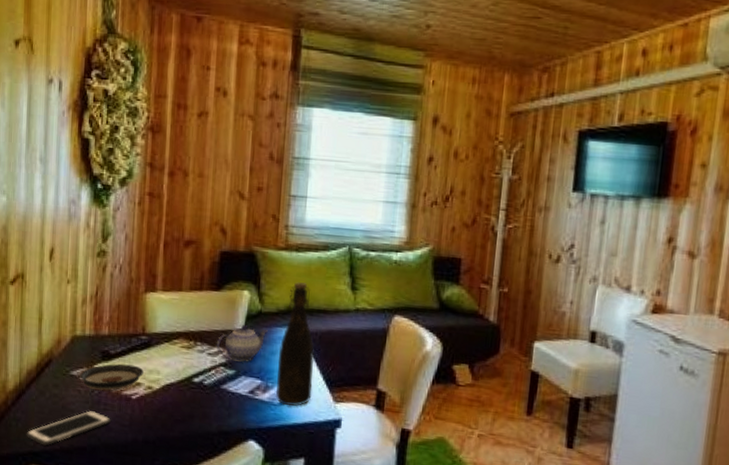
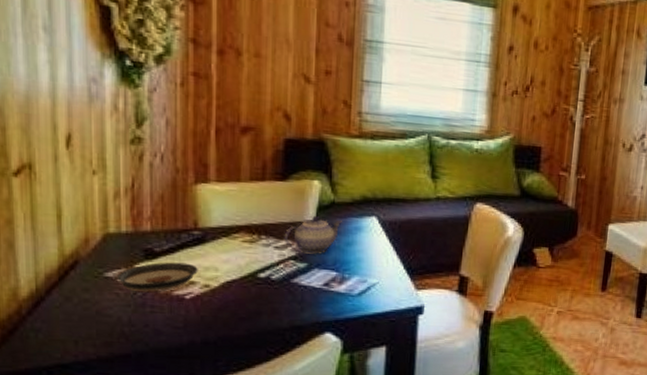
cell phone: present [26,410,112,446] -> none [50,314,162,356]
bottle: present [275,282,314,406] -> none [353,171,393,296]

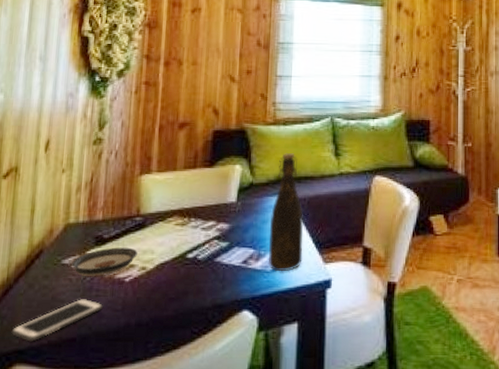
cell phone: none [50,314,162,356] -> present [11,299,104,342]
teapot: present [284,216,342,254] -> none [209,198,259,233]
bottle: none [353,171,393,296] -> present [268,153,303,271]

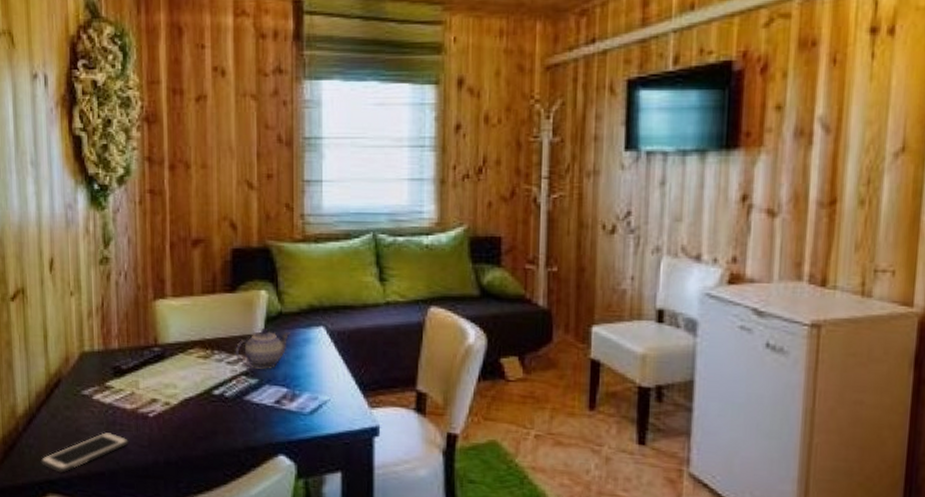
saucer: present [71,247,138,277] -> none [91,379,159,411]
teapot: none [209,198,259,233] -> present [235,328,290,369]
bottle: present [268,153,303,271] -> none [304,277,344,414]

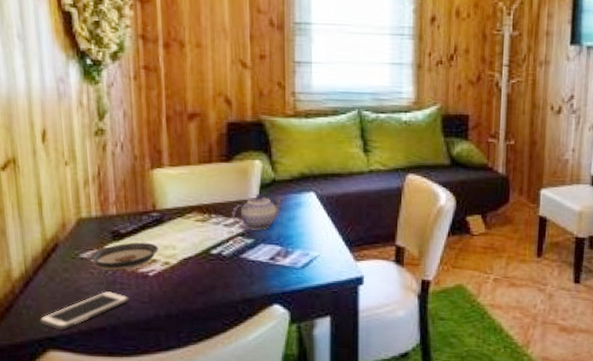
saucer: none [91,379,159,411] -> present [90,242,159,271]

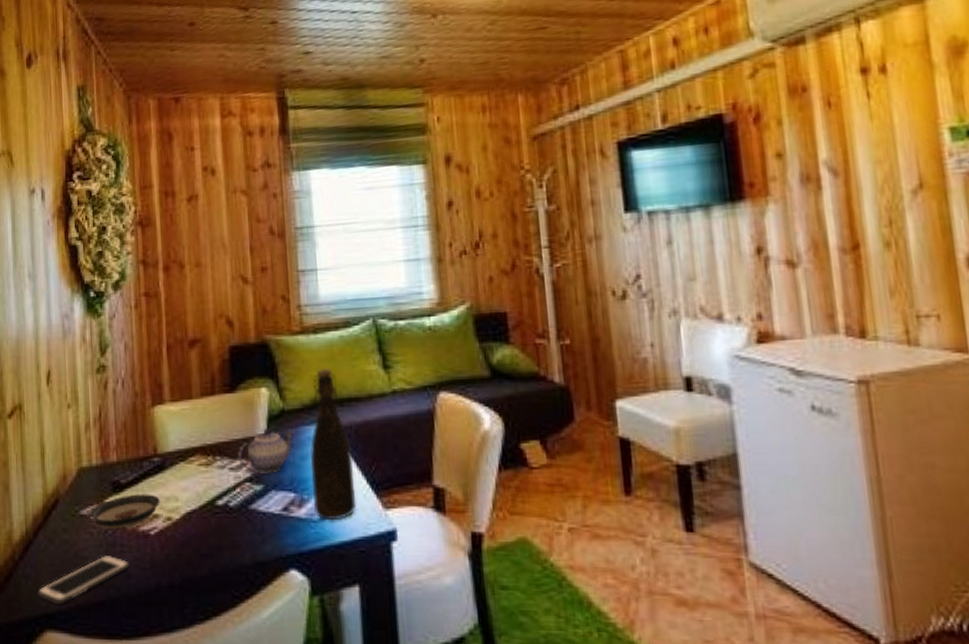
bottle: none [296,148,333,268] -> present [309,369,357,519]

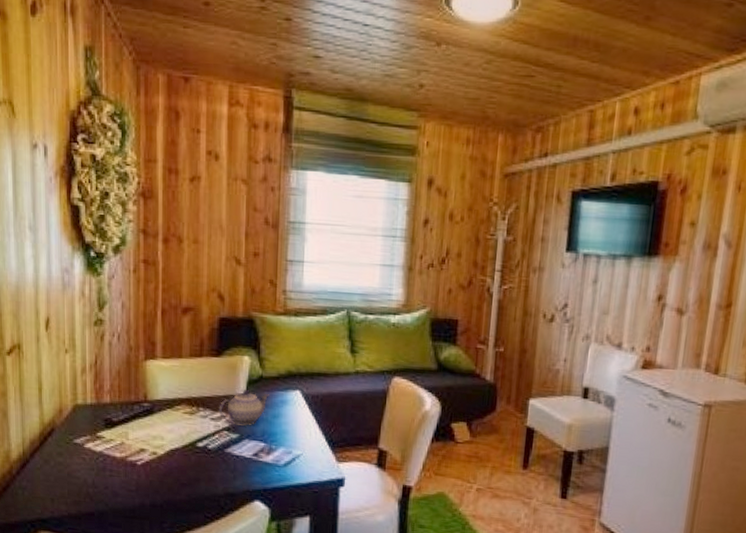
cell phone: present [37,556,131,605] -> none [33,477,118,513]
saucer: present [89,494,160,530] -> none [83,431,147,458]
bottle: present [309,369,357,519] -> none [279,346,316,467]

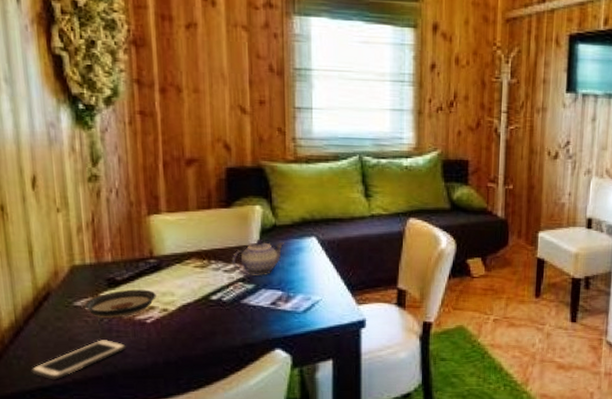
cell phone: none [33,477,118,513] -> present [30,340,127,380]
saucer: none [83,431,147,458] -> present [84,289,156,319]

